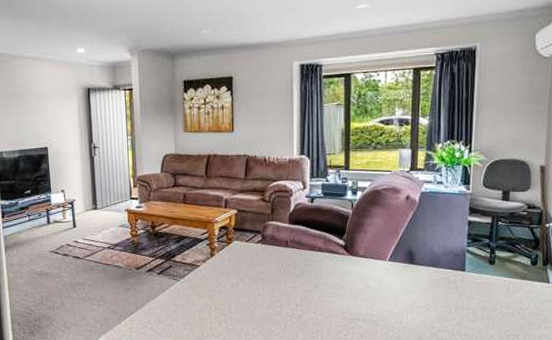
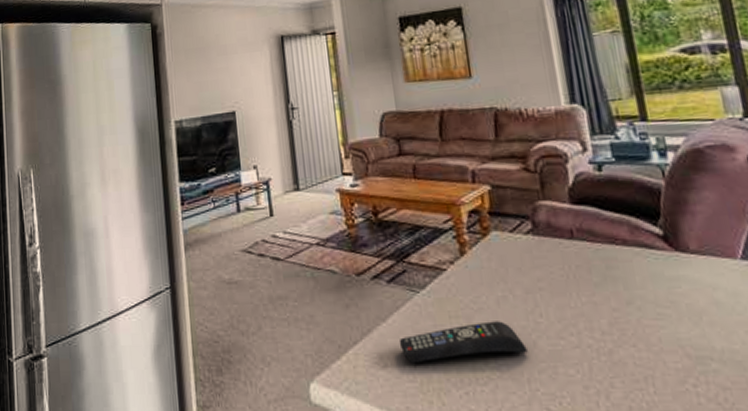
remote control: none [162,298,247,326] -> present [399,321,528,364]

